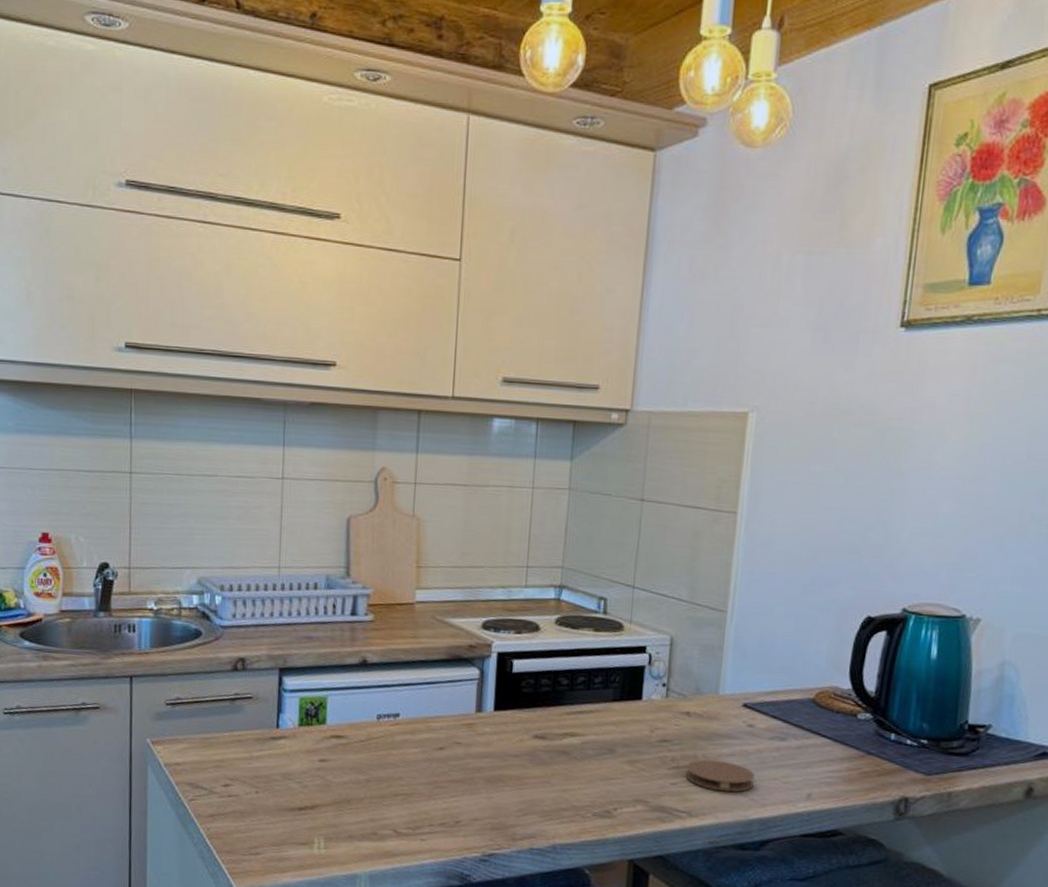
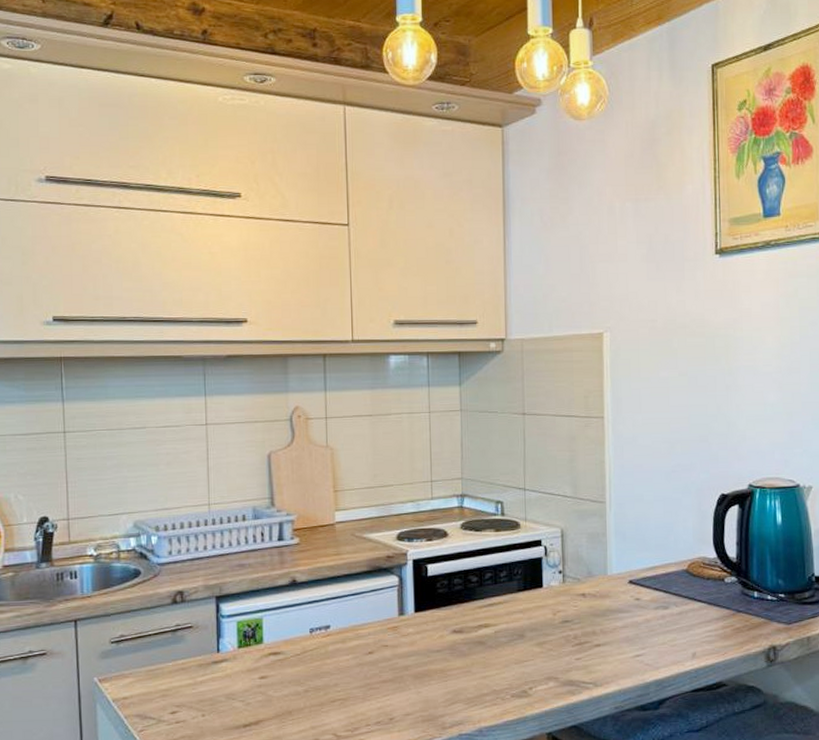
coaster: present [685,759,754,792] -> none [587,633,646,661]

